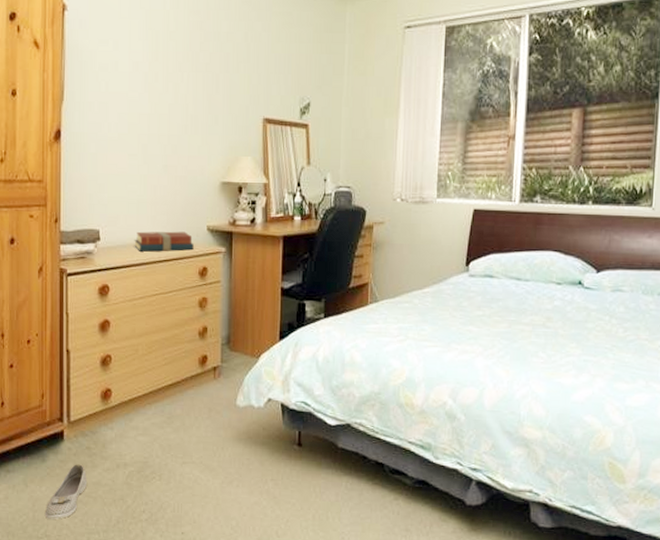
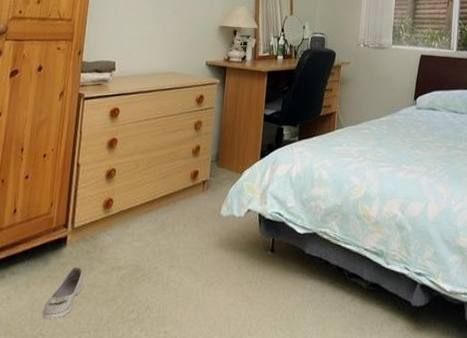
books: present [134,231,194,252] -> none [143,64,194,81]

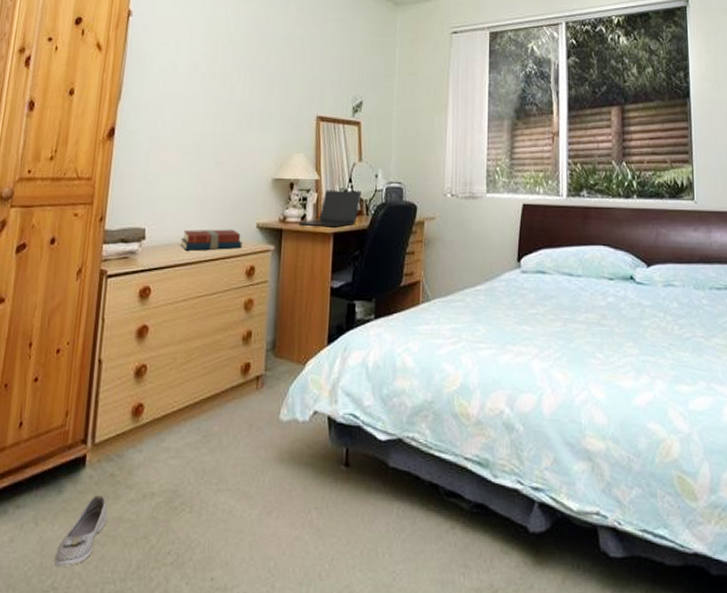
books: none [143,64,194,81] -> present [180,229,242,251]
laptop: none [240,37,291,68] -> present [298,190,361,228]

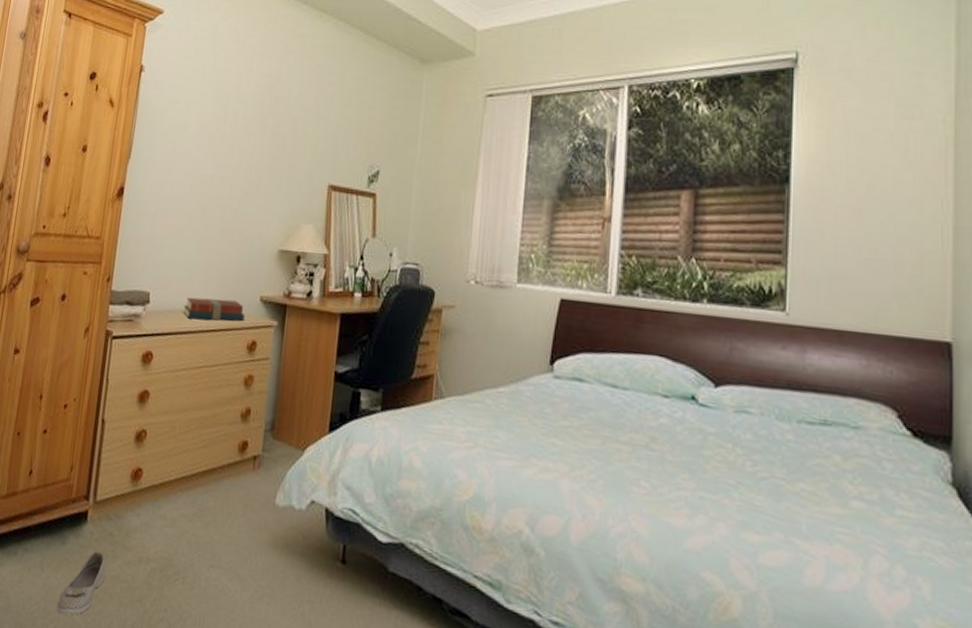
laptop: present [298,190,361,228] -> none [304,266,373,308]

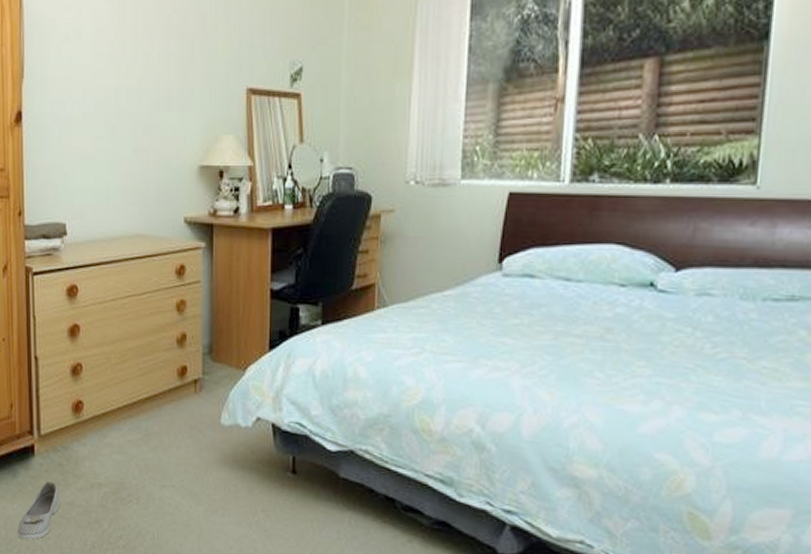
books: present [183,297,245,322] -> none [103,224,169,248]

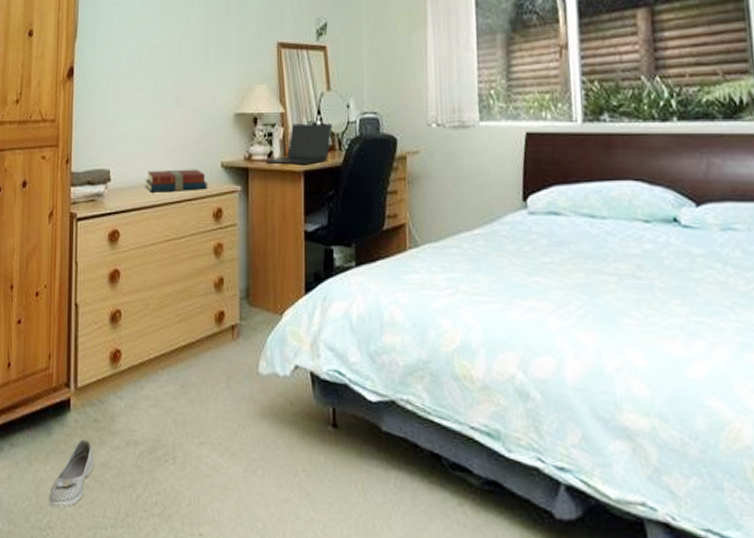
books: none [103,224,169,248] -> present [145,169,207,192]
laptop: none [231,178,303,222] -> present [265,123,332,165]

